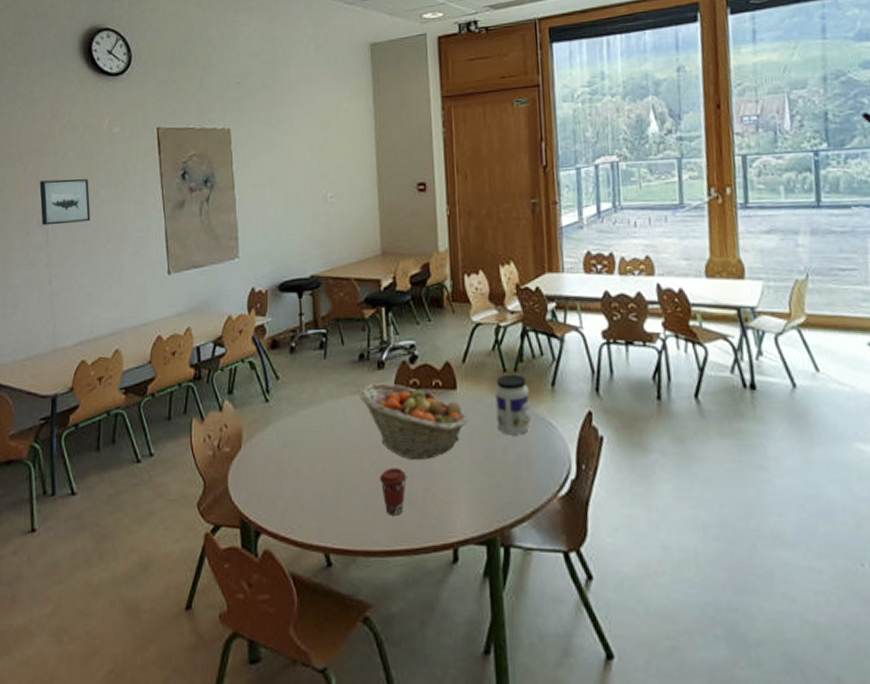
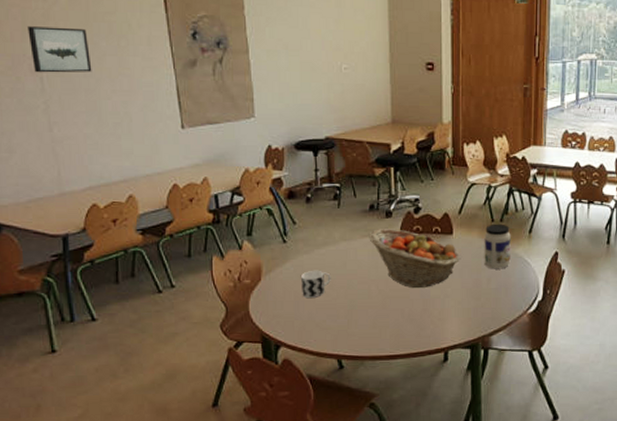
cup: none [283,435,317,471] -> present [300,270,331,298]
coffee cup: present [379,467,407,516] -> none [385,294,409,330]

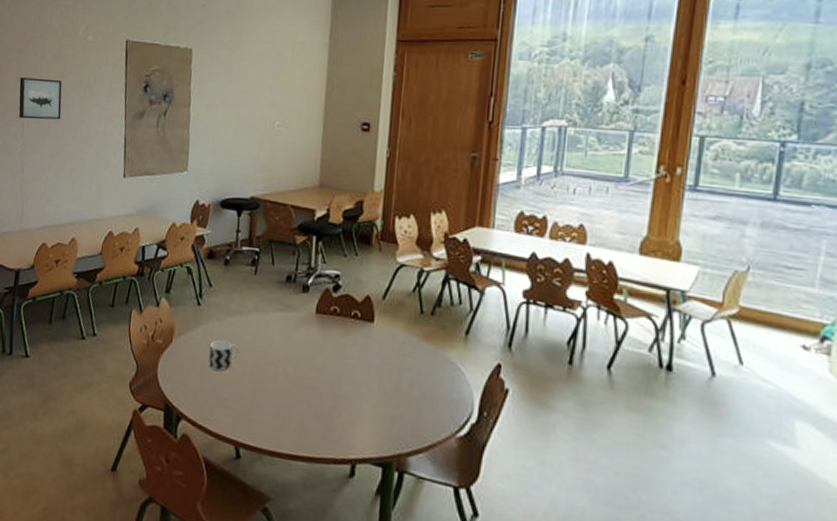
fruit basket: present [369,229,461,288] -> none [282,304,381,381]
jar: present [484,224,511,269] -> none [407,316,443,375]

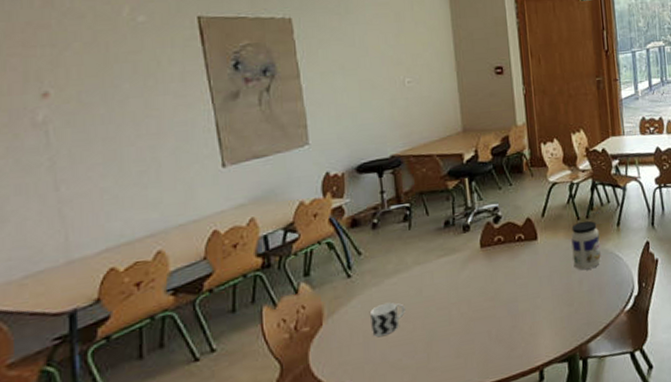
wall art: present [19,77,62,120] -> none [30,72,112,127]
jar: none [407,316,443,375] -> present [571,220,601,271]

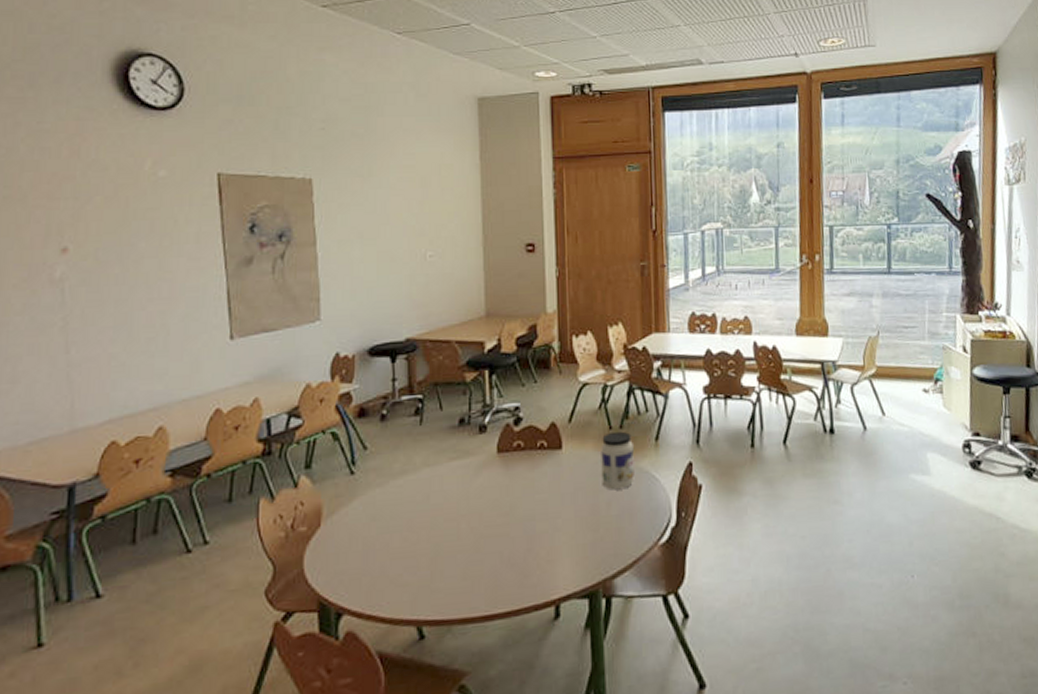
cup: present [369,302,405,337] -> none [371,507,410,545]

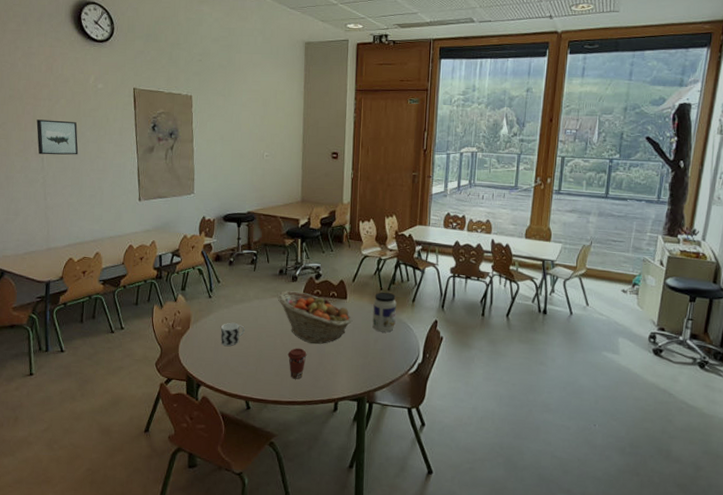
wall art: none [51,228,126,284] -> present [36,119,78,155]
cup: none [371,507,410,545] -> present [220,322,245,346]
fruit basket: none [458,447,573,522] -> present [277,291,353,344]
coffee cup: none [479,531,508,580] -> present [287,348,307,379]

